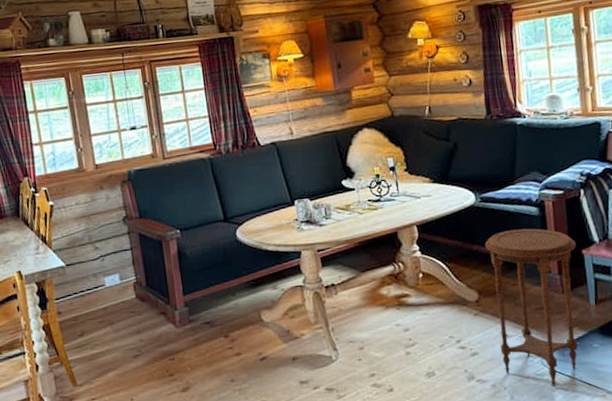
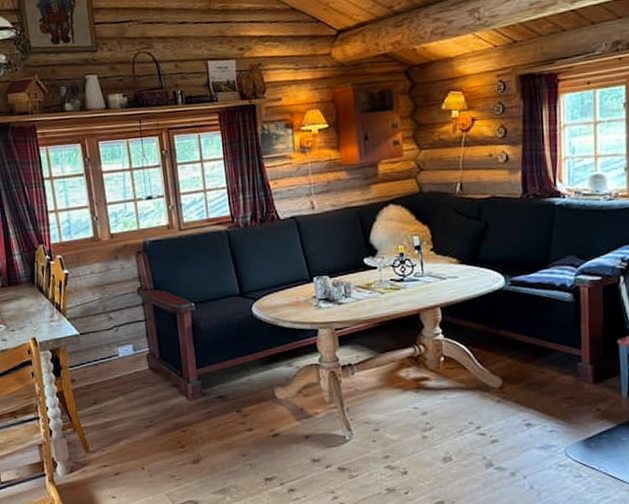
side table: present [484,228,578,388] -> none [512,315,611,480]

